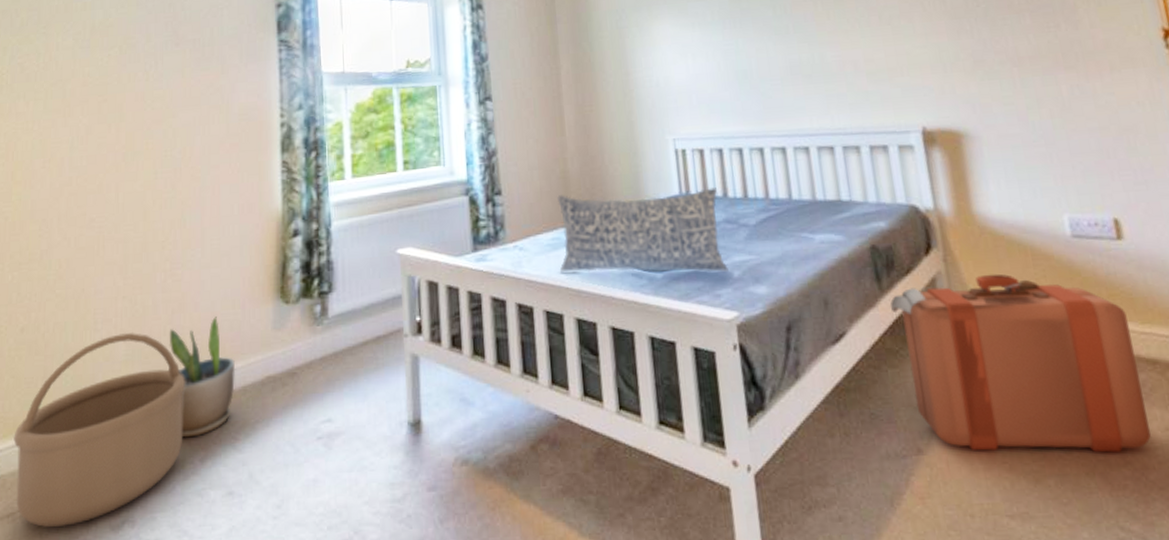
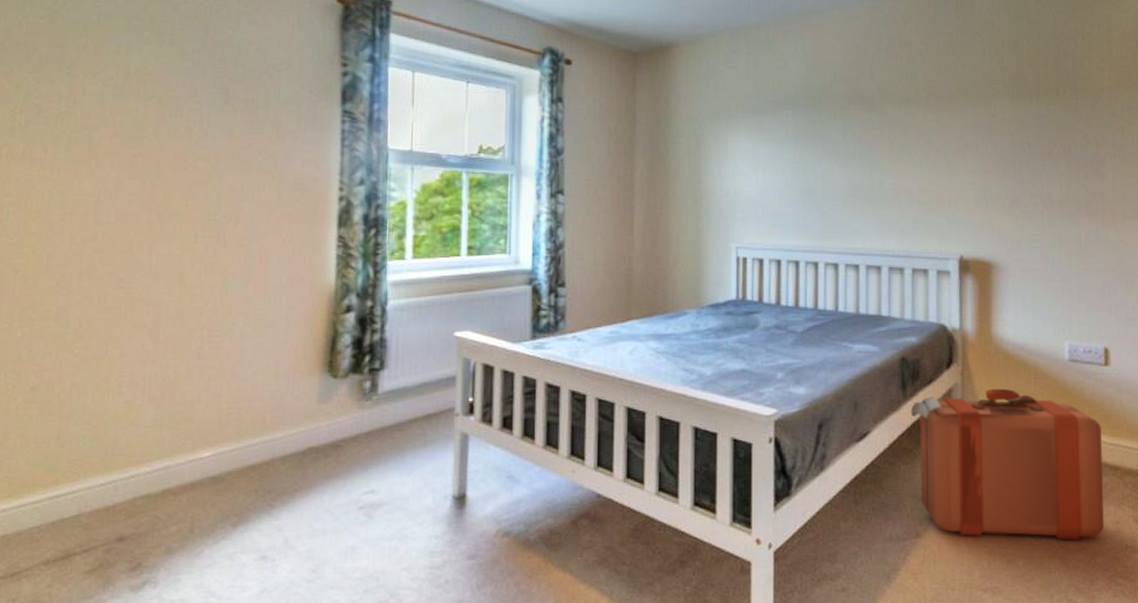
basket: present [13,332,186,527] -> none [20,397,220,586]
potted plant: present [169,317,236,438] -> none [203,387,276,504]
pillow: present [557,187,729,273] -> none [615,291,773,374]

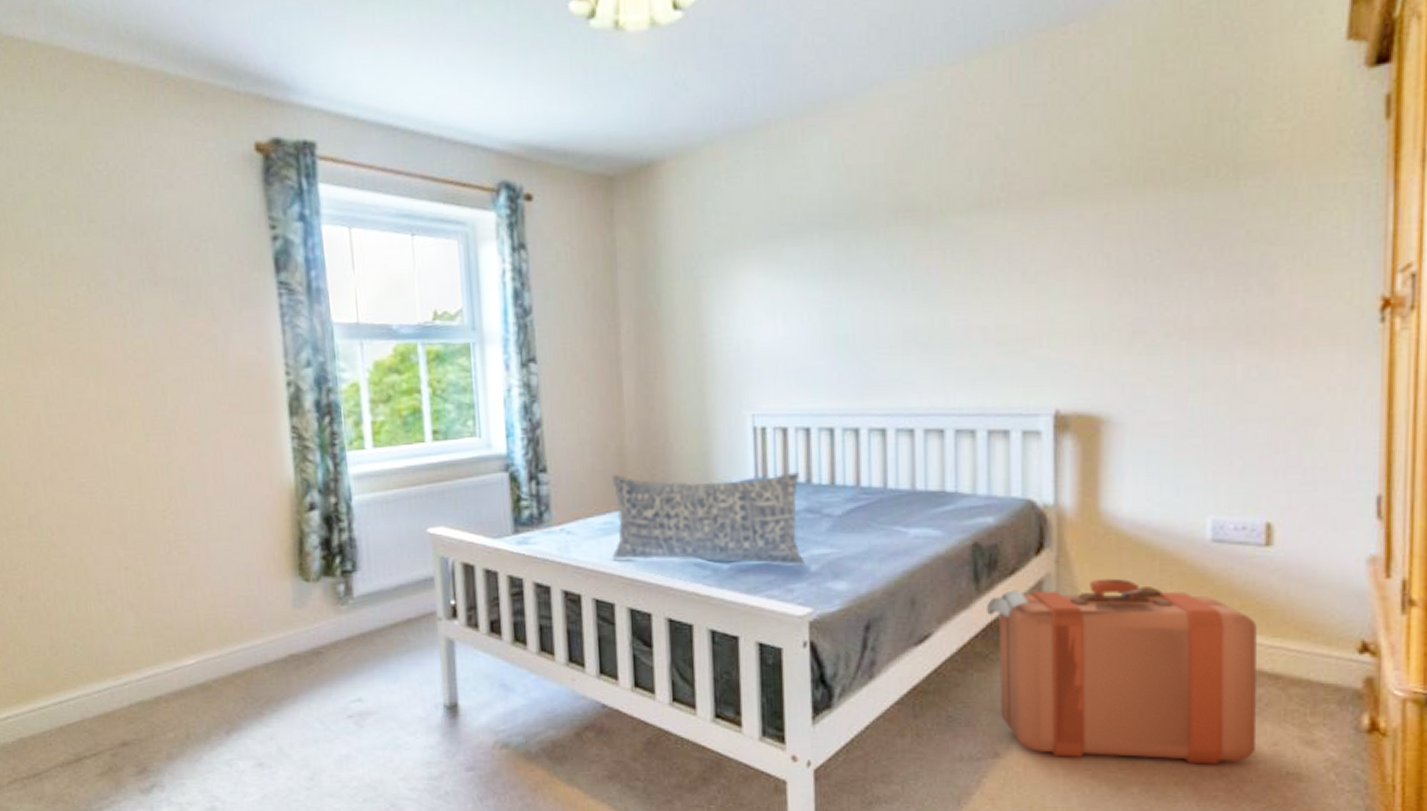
pillow: none [615,291,773,374] -> present [611,472,805,566]

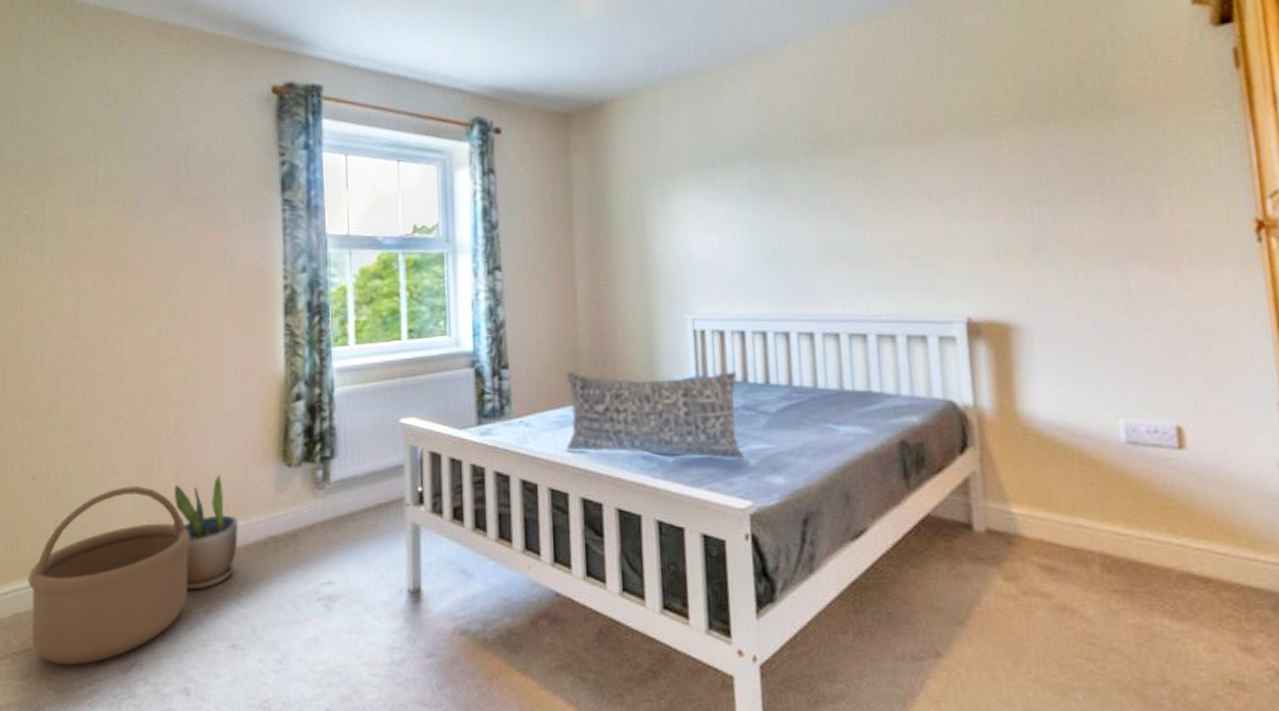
basket: none [28,604,206,787] -> present [28,485,191,665]
potted plant: none [180,592,257,711] -> present [174,475,239,590]
suitcase: present [986,578,1257,764] -> none [916,477,1197,671]

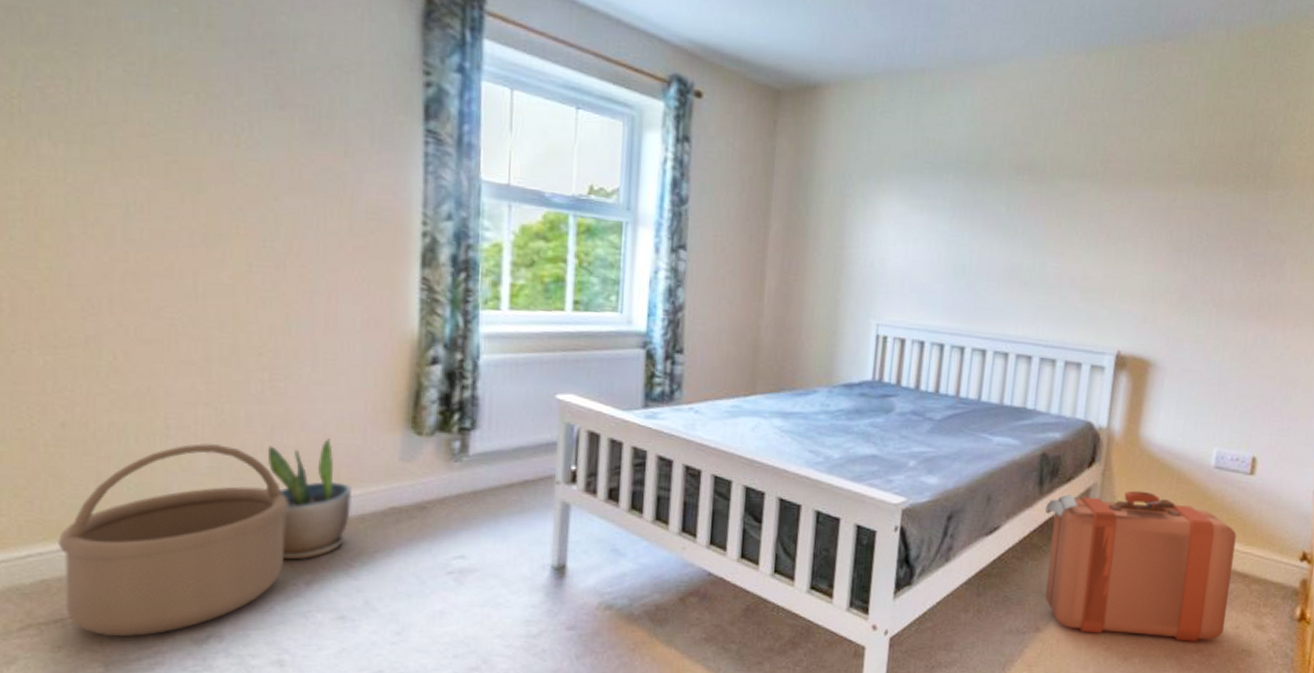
pillow: present [566,372,744,461] -> none [734,363,910,461]
suitcase: none [916,477,1197,671] -> present [1044,490,1237,642]

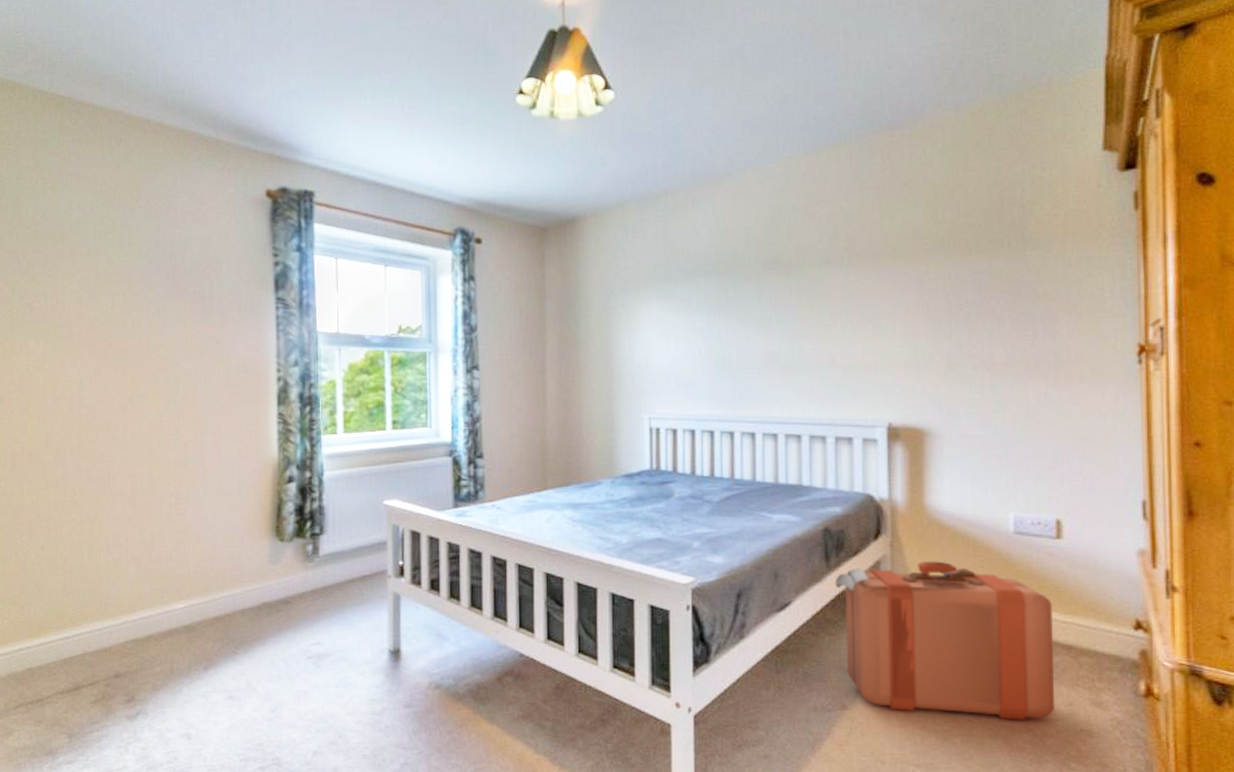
basket: present [58,443,289,636] -> none [39,556,191,713]
potted plant: present [267,439,353,560] -> none [175,548,236,649]

